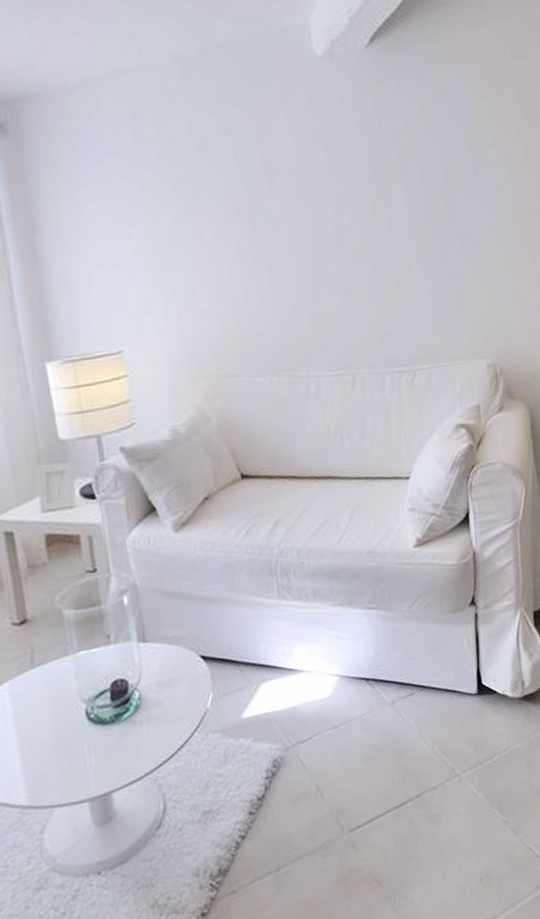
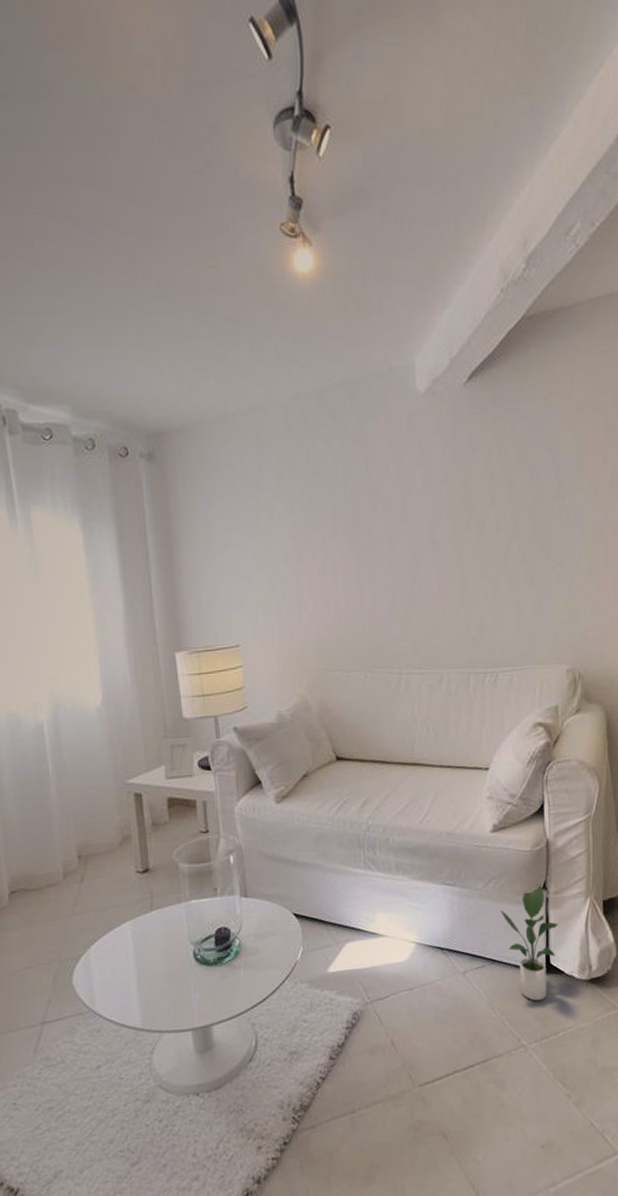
potted plant: none [428,599,488,726] -> present [501,884,558,1001]

